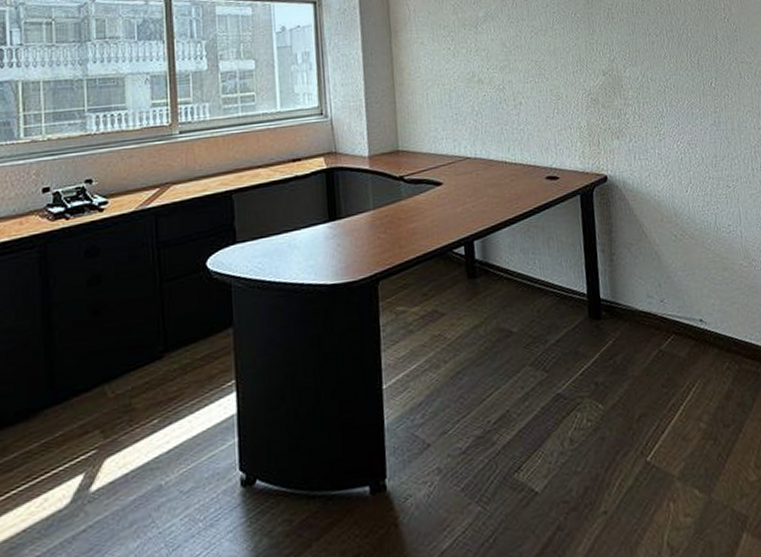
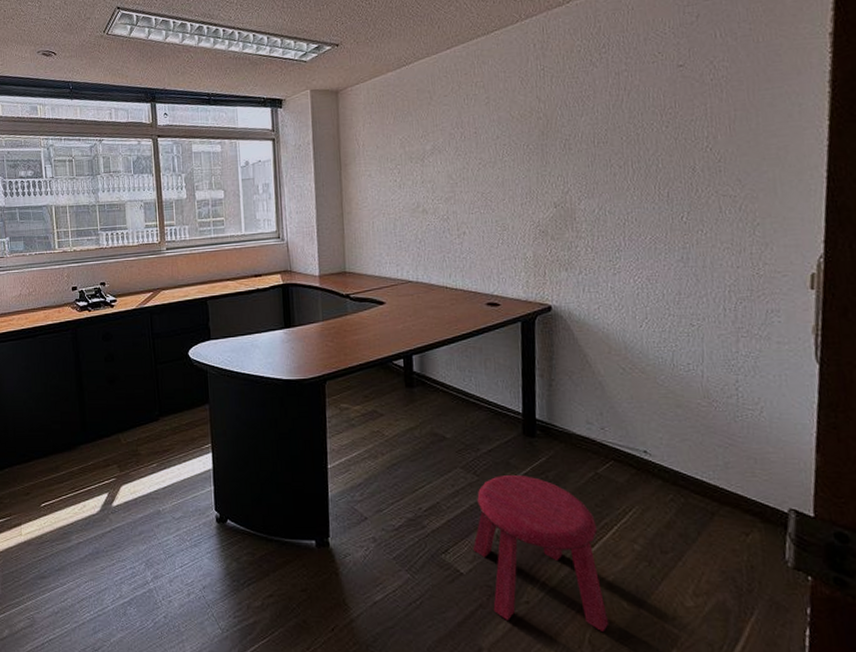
stool: none [547,363,685,539] -> present [473,474,609,633]

